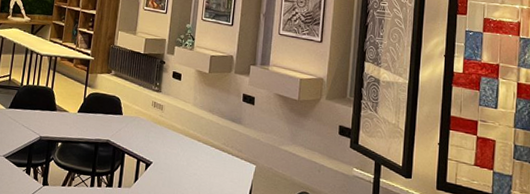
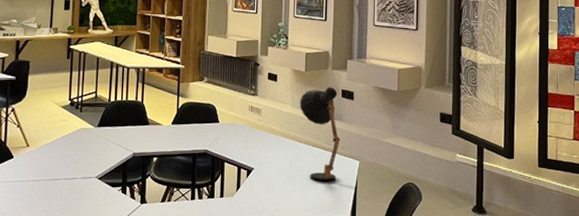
desk lamp: none [201,90,239,182] -> present [300,87,341,181]

